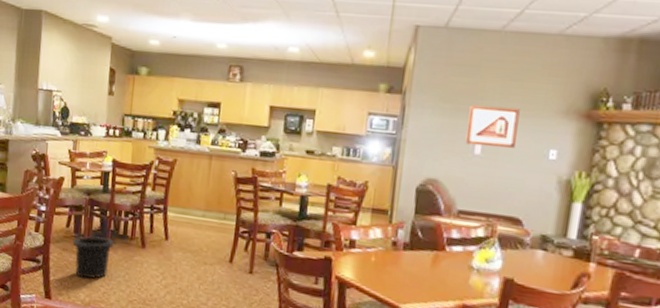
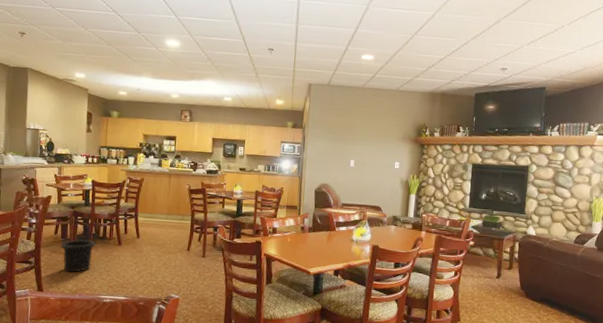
picture frame: present [465,104,520,149] -> none [344,135,376,163]

